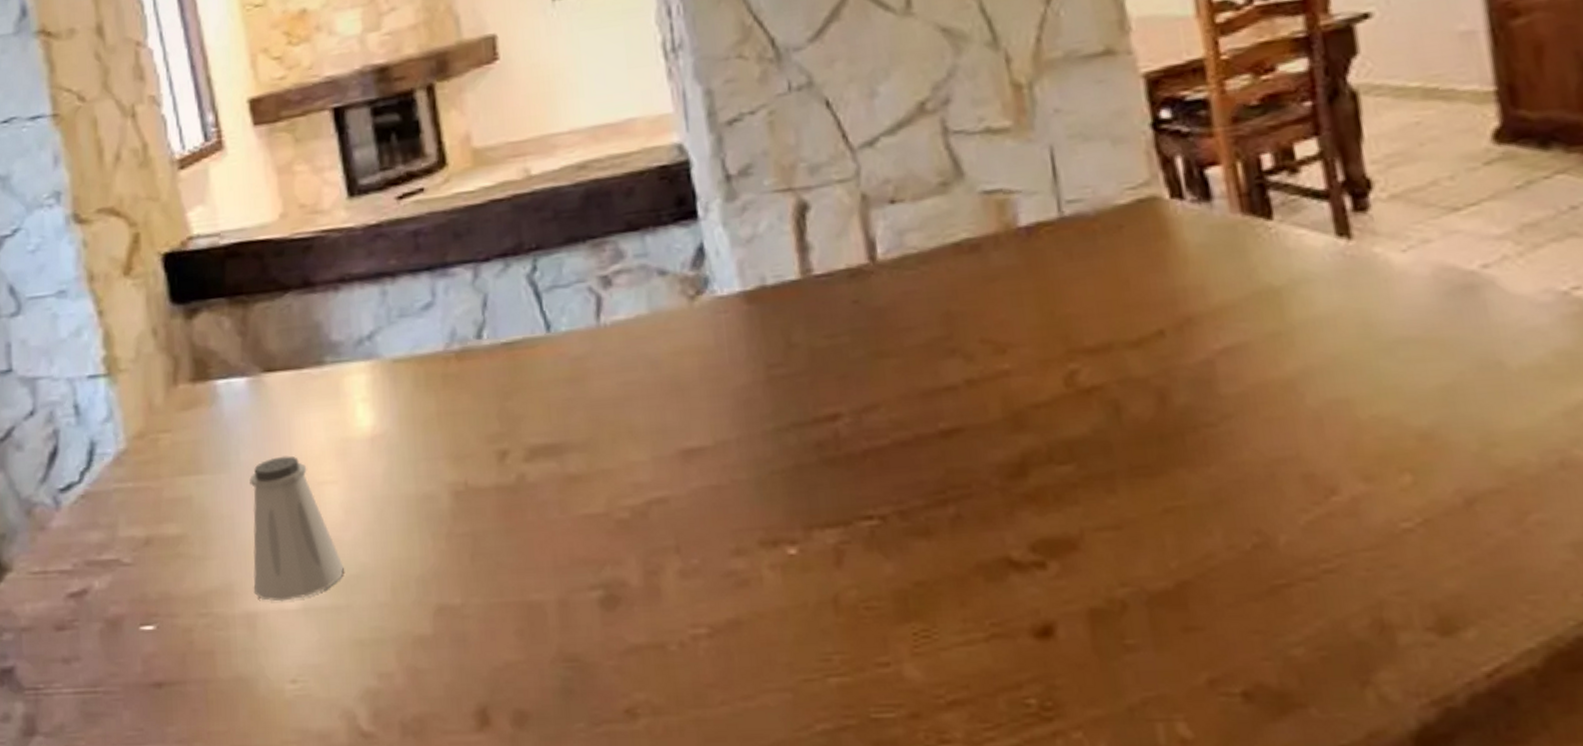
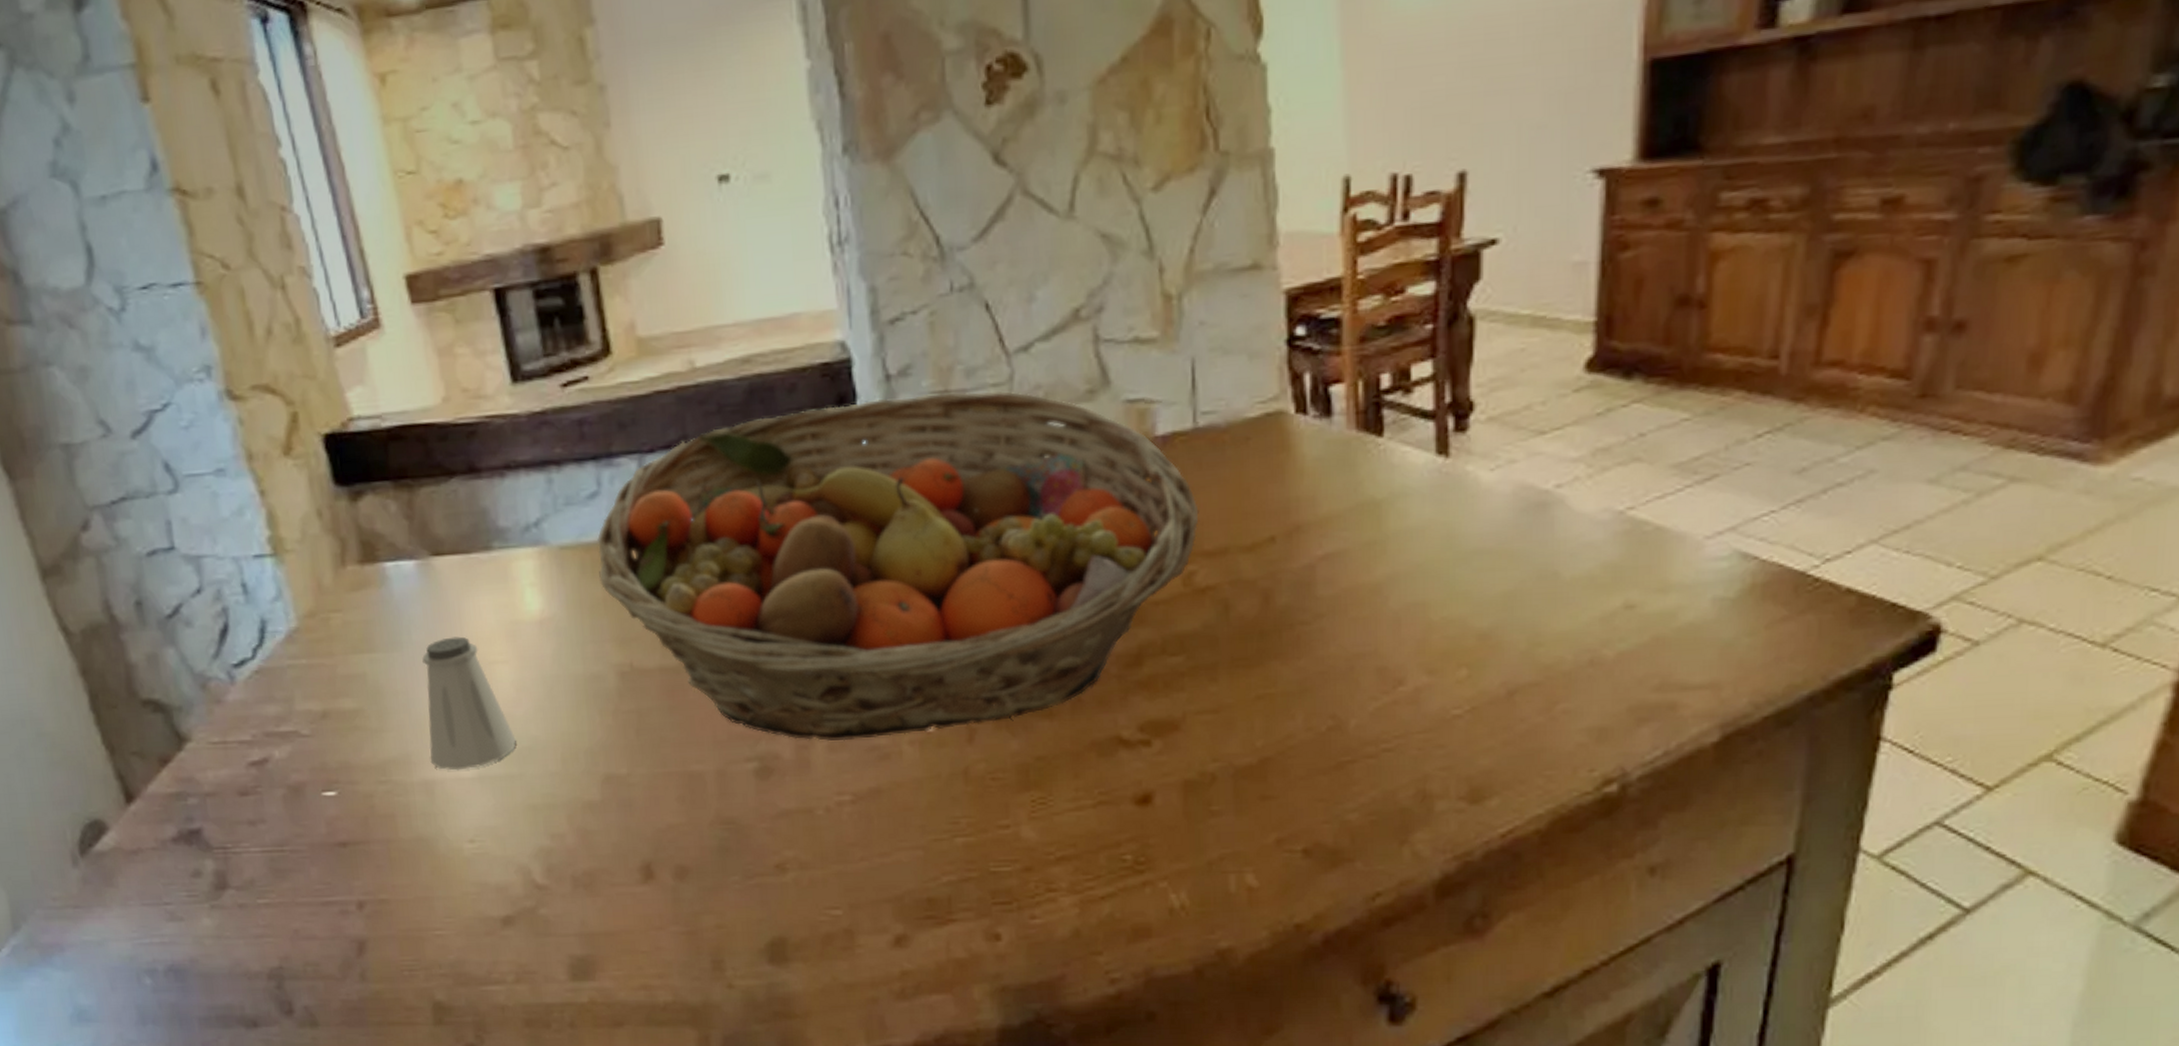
fruit basket: none [431,186,1076,566] -> present [597,391,1199,741]

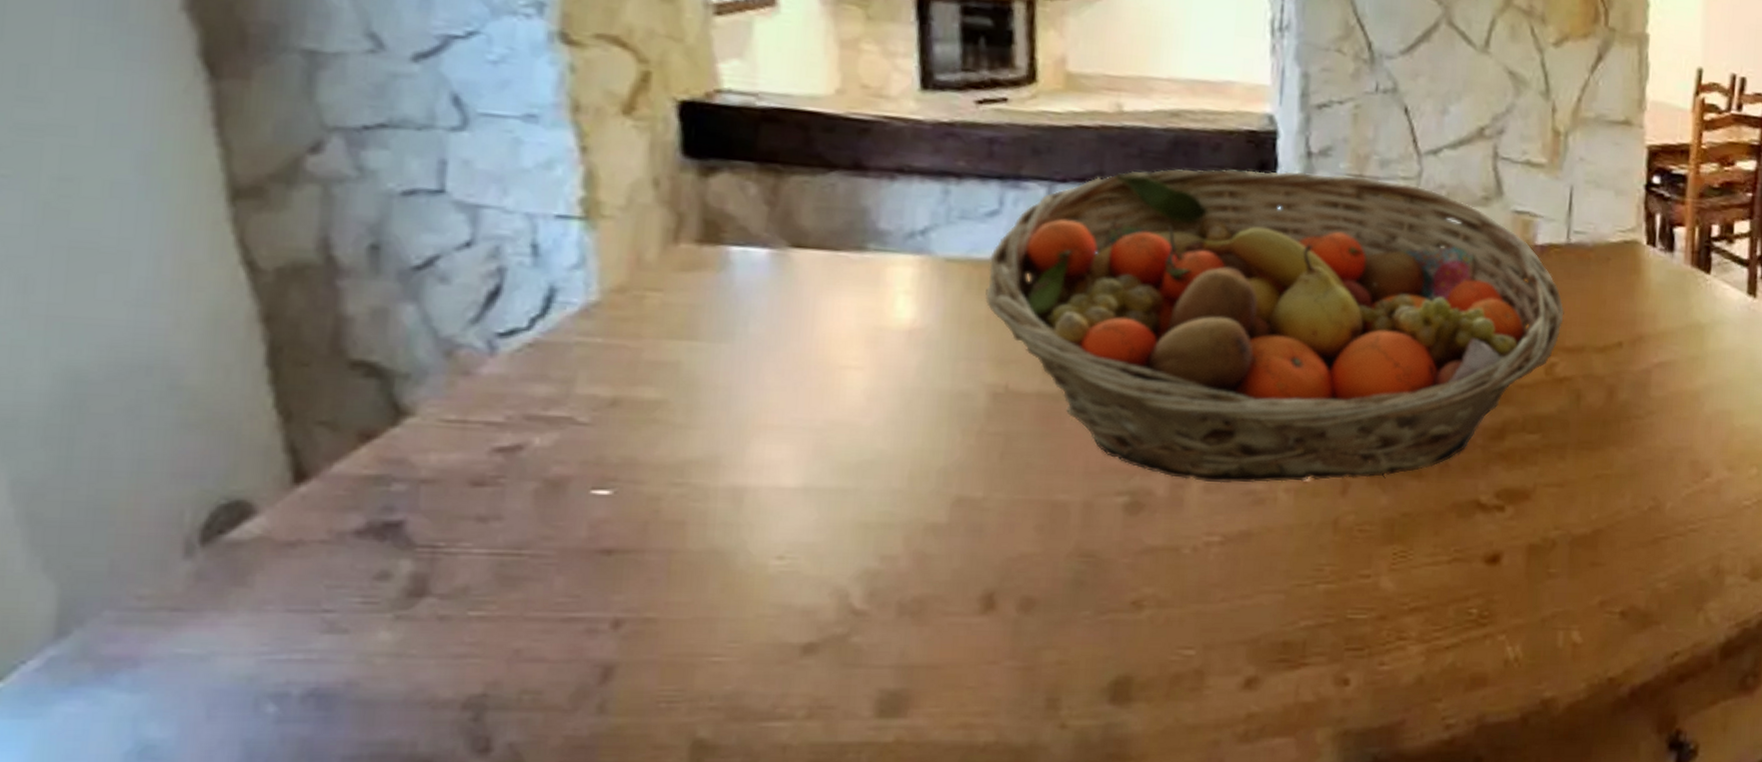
saltshaker: present [422,636,516,771] -> none [745,335,858,479]

